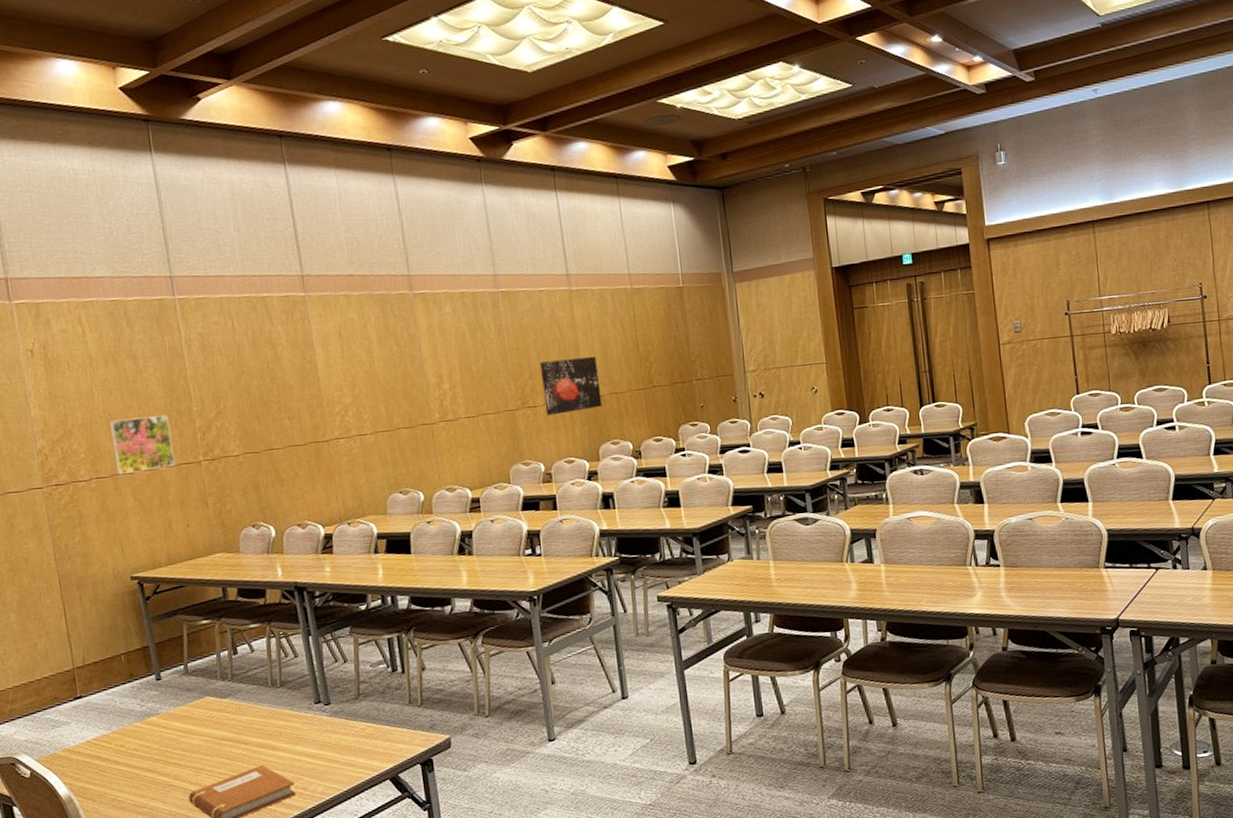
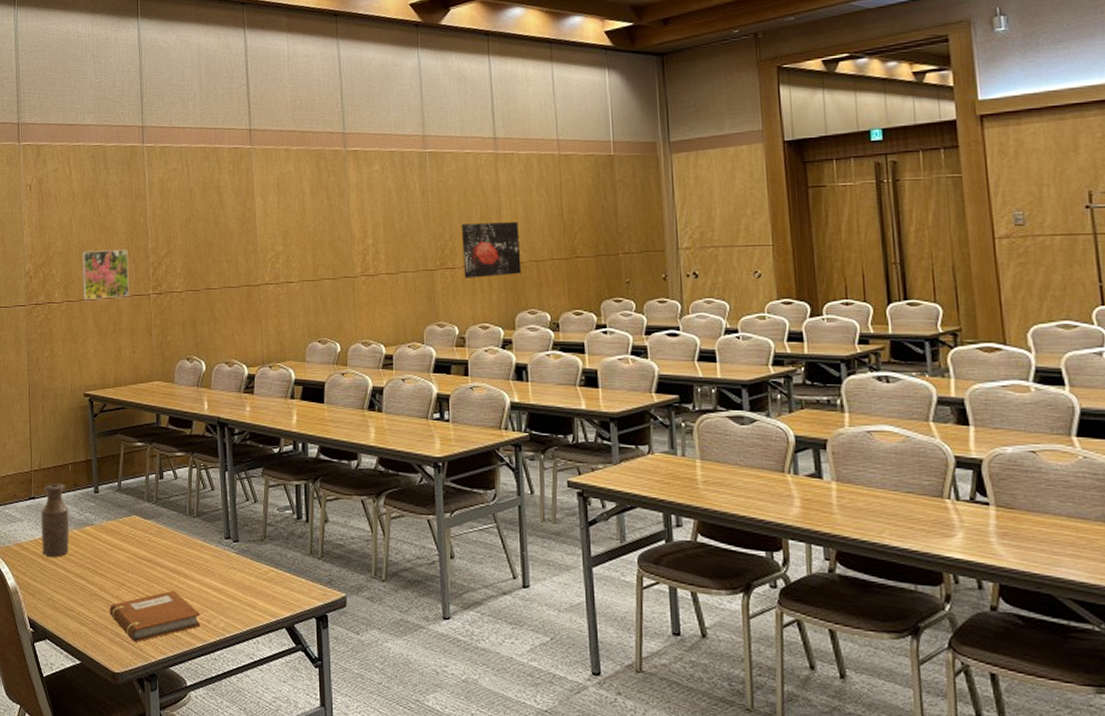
bottle: none [91,676,132,757] -> present [41,483,69,558]

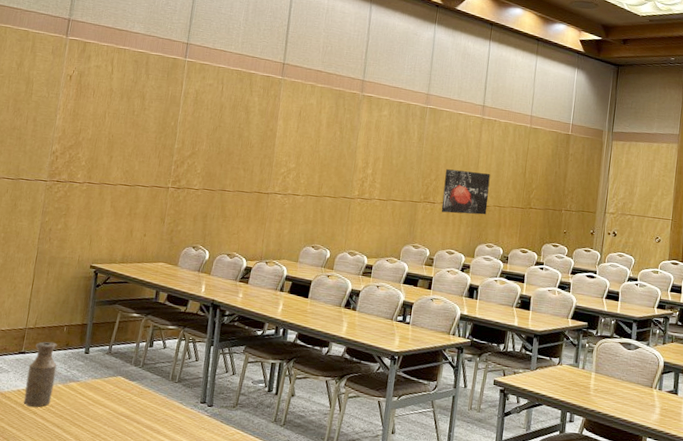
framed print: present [82,250,130,301] -> none [105,141,155,187]

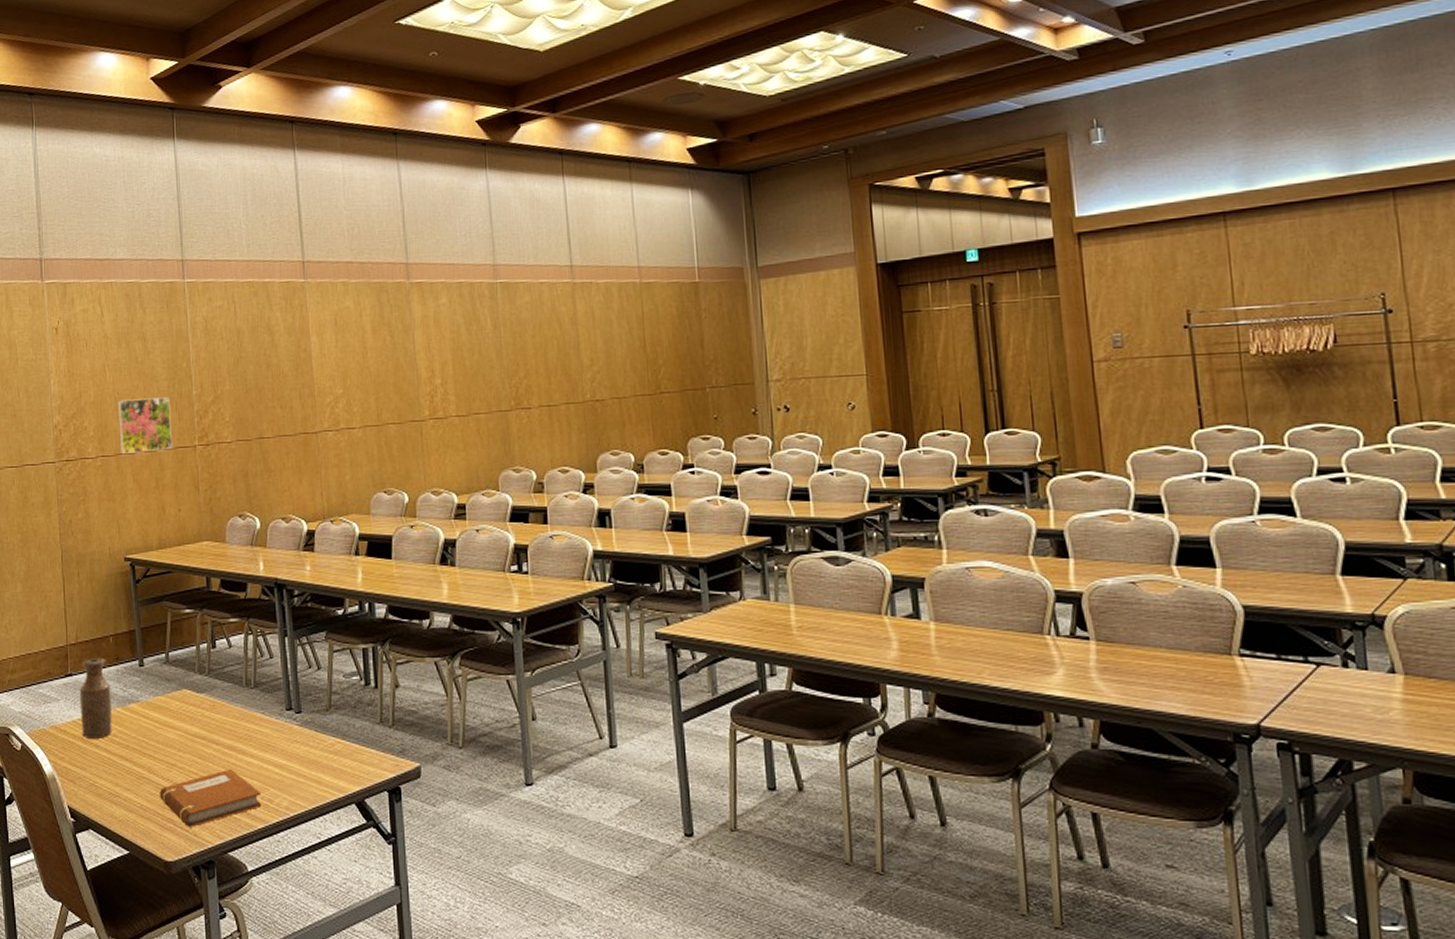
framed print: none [105,141,155,187] -> present [118,397,173,455]
wall art: present [441,169,490,215] -> none [536,356,603,419]

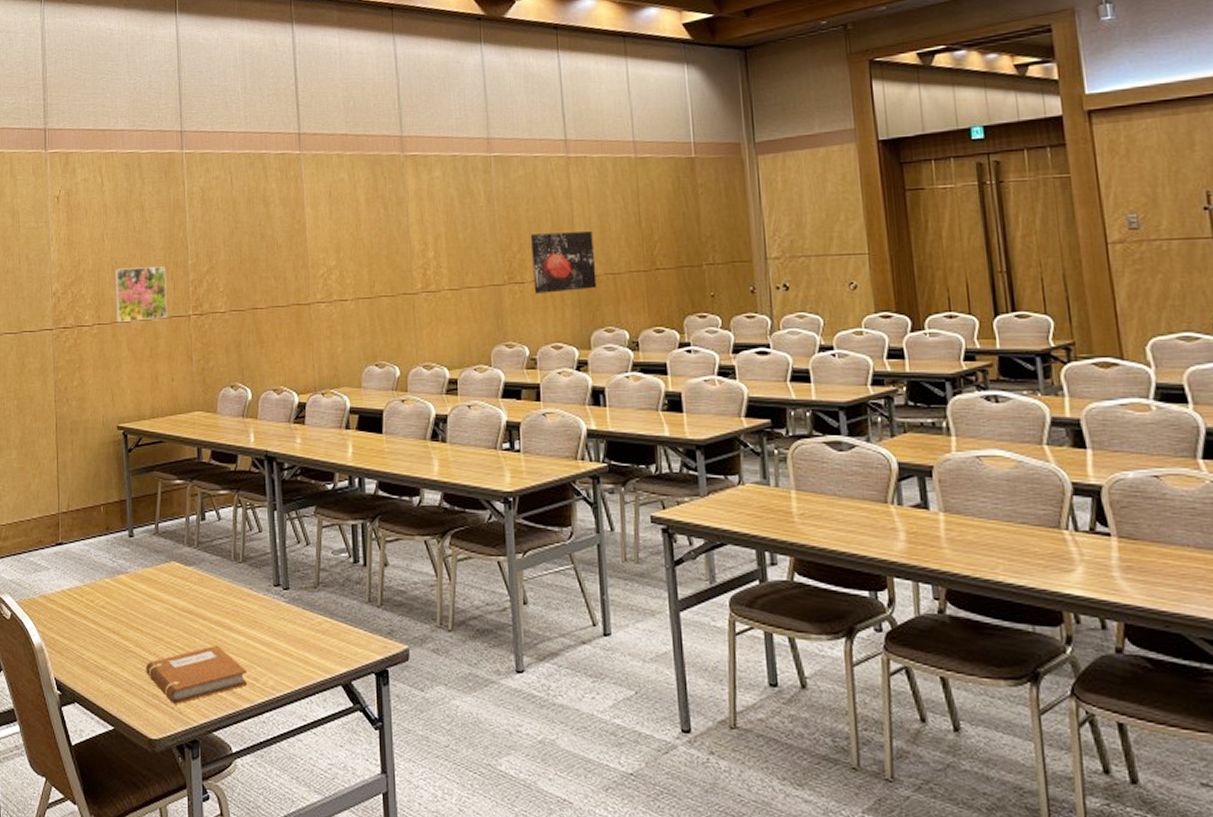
bottle: present [79,657,112,740] -> none [69,526,101,611]
wall art: none [536,356,603,419] -> present [530,231,597,294]

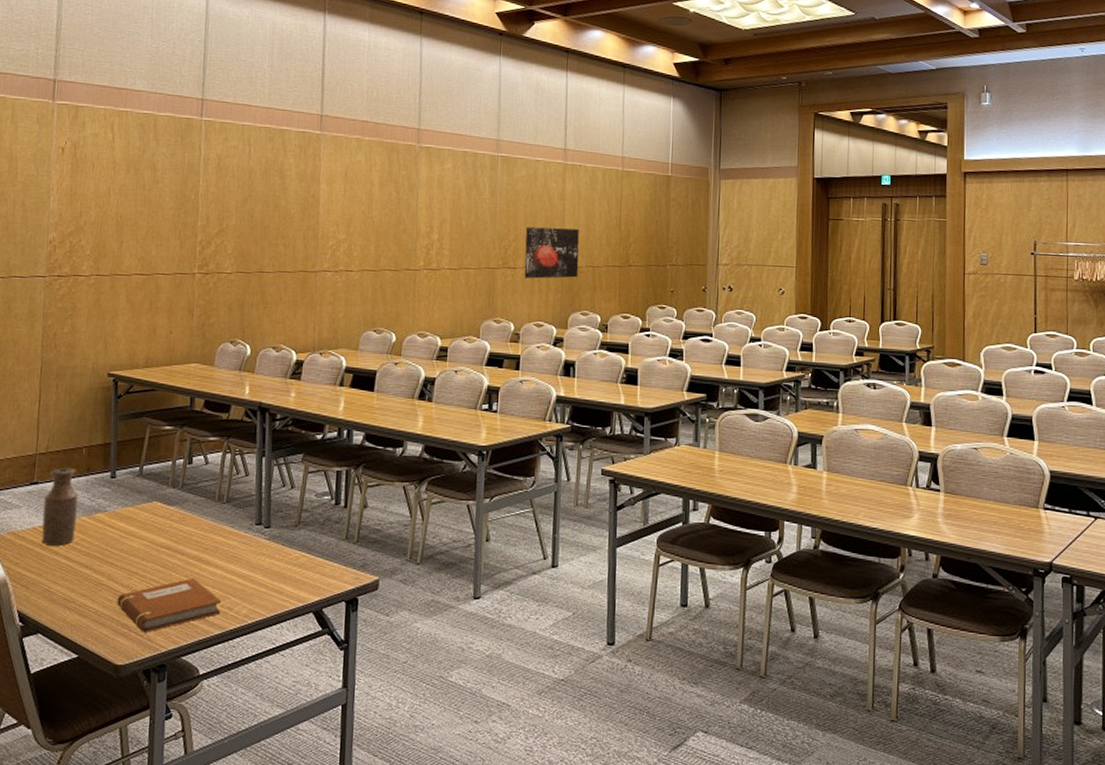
bottle: none [69,526,101,611] -> present [41,467,78,547]
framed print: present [115,266,168,323] -> none [116,223,174,276]

